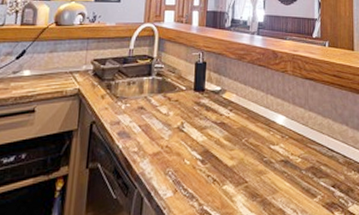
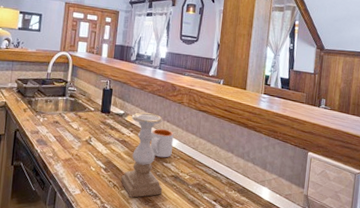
candle holder: none [222,87,272,194] -> present [121,112,163,198]
mug: none [253,104,279,139] -> present [150,128,174,158]

